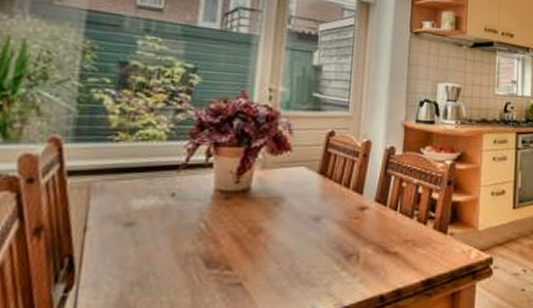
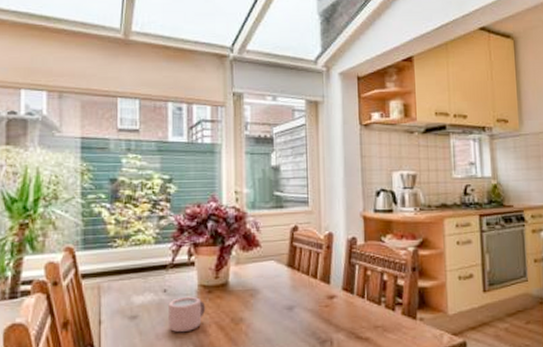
mug: none [173,202,221,243] -> present [168,296,206,333]

